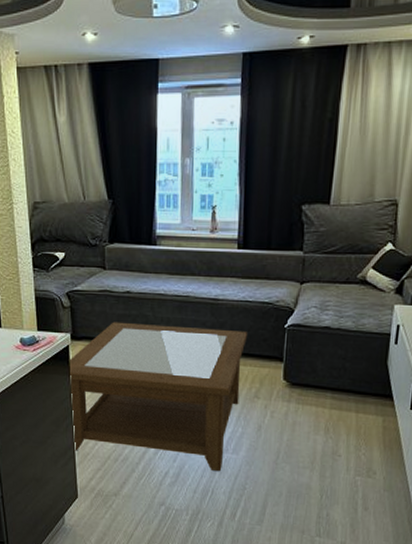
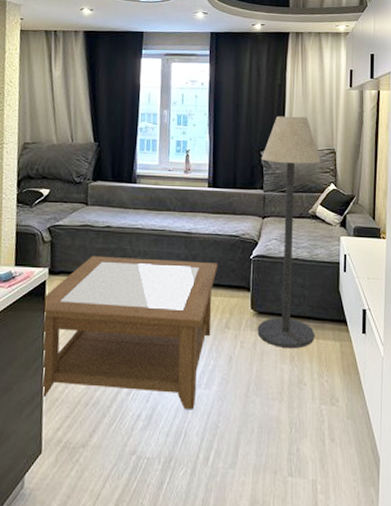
floor lamp: none [289,159,377,421] -> present [257,116,321,349]

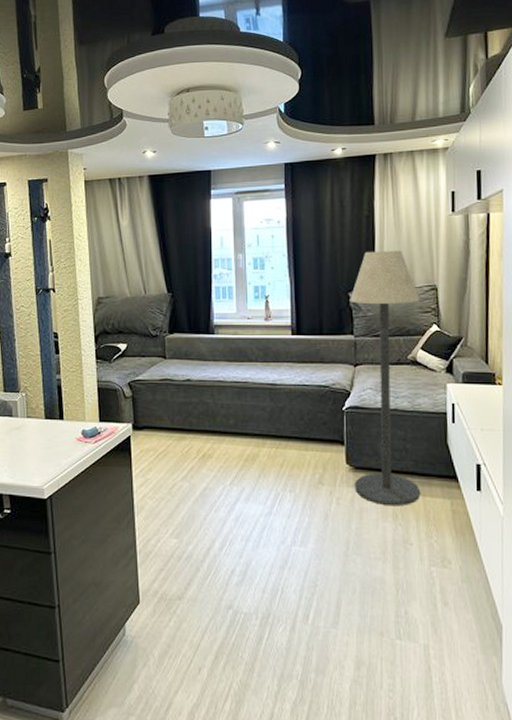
coffee table: present [41,255,217,409] -> none [132,410,307,566]

